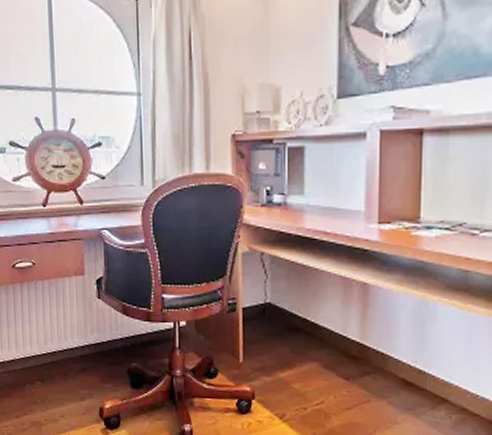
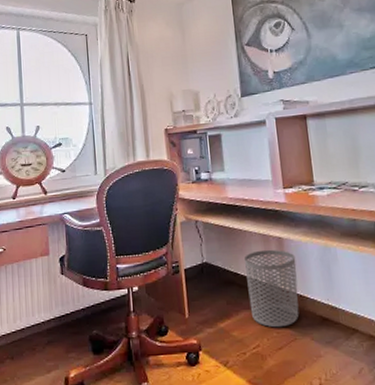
waste bin: none [316,295,382,386] -> present [244,249,300,328]

